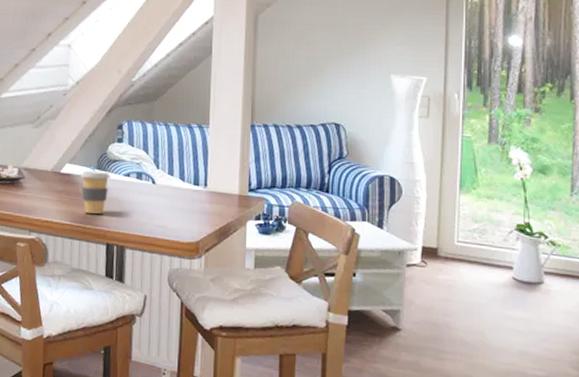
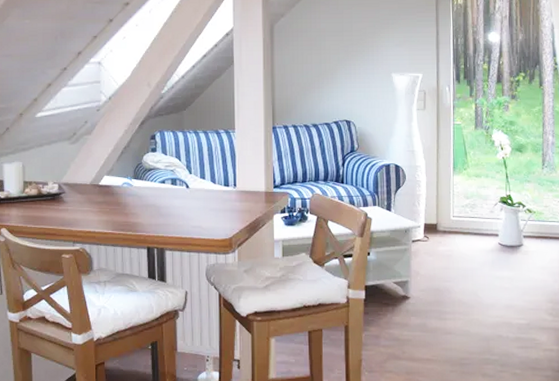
coffee cup: present [80,170,111,214] -> none [118,180,148,222]

